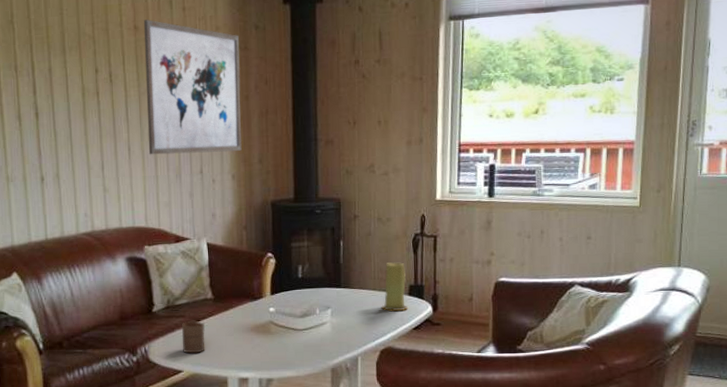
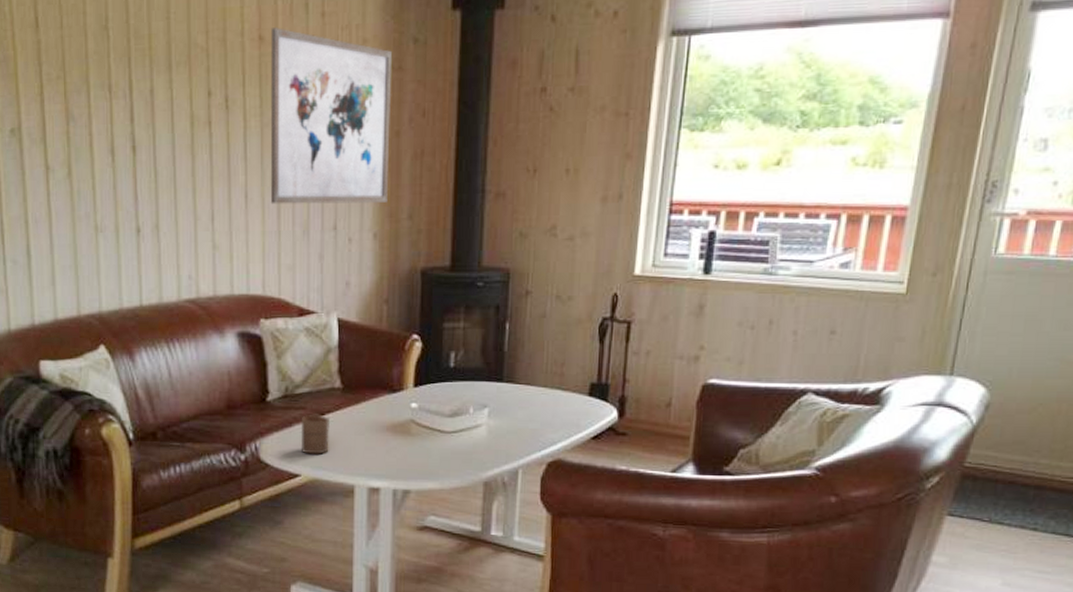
candle: present [381,262,409,312] -> none [552,353,588,416]

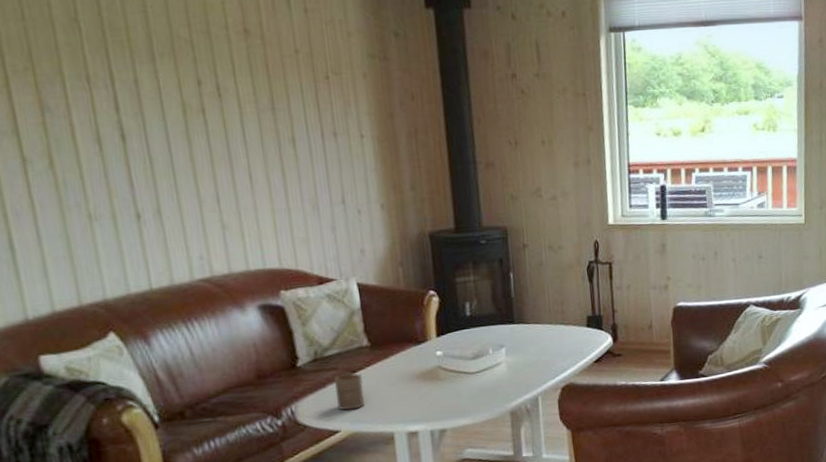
wall art: present [270,27,392,204] -> none [255,22,390,184]

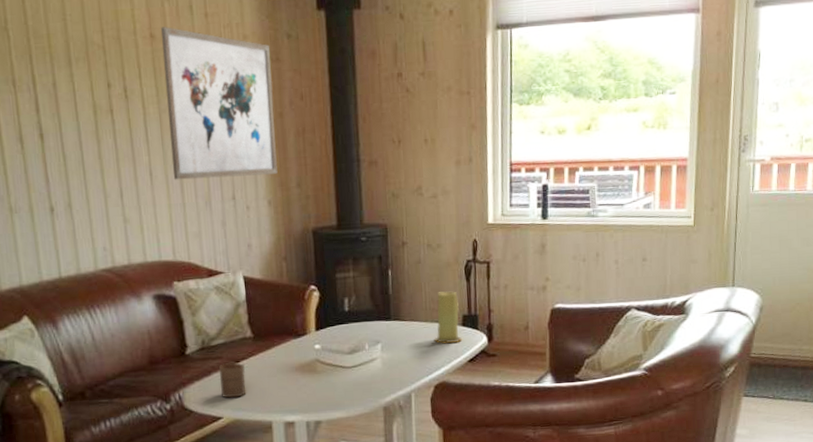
wall art: none [255,22,390,184] -> present [160,27,278,180]
candle: none [559,292,588,346] -> present [434,291,463,344]

